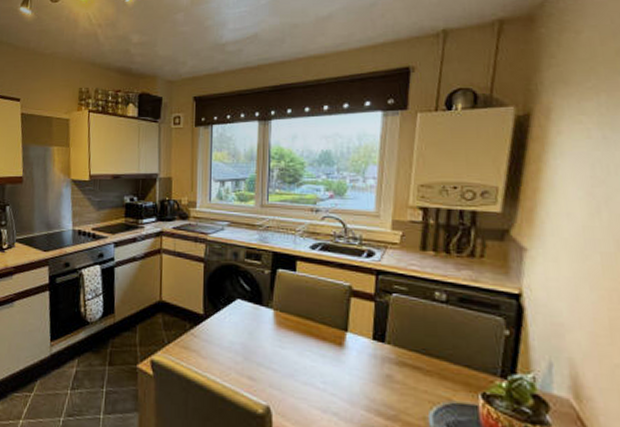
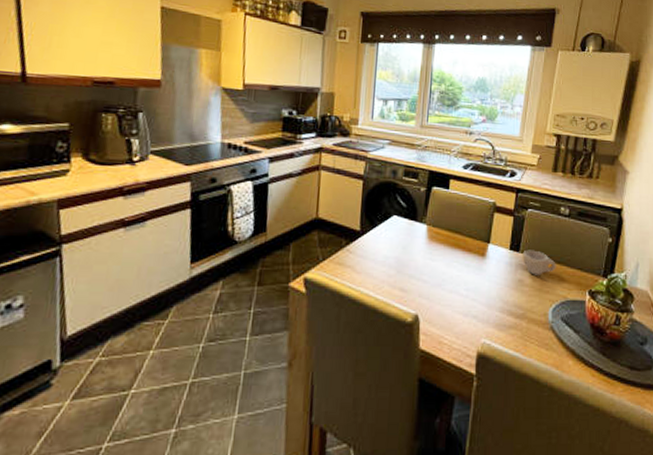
cup: none [389,340,435,371] -> present [523,249,556,275]

